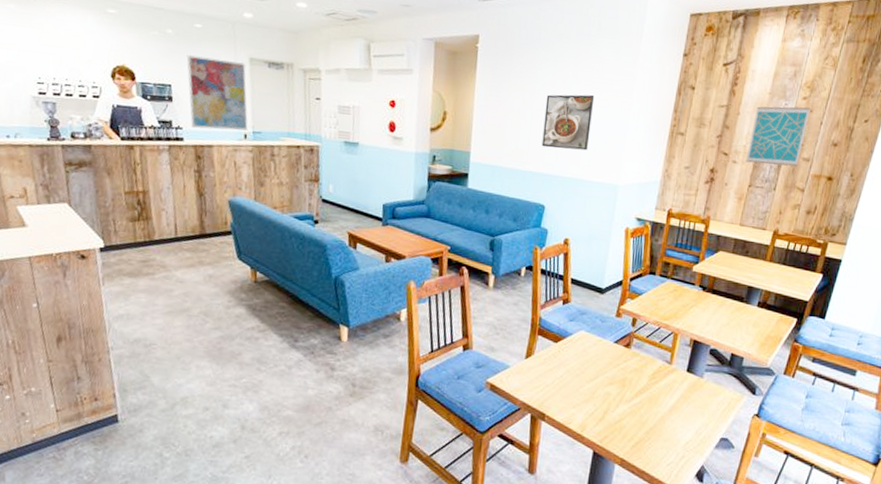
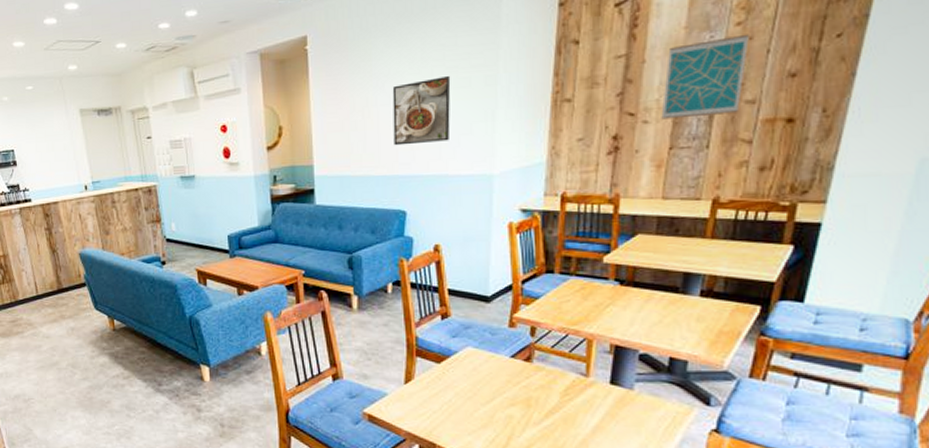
wall art: present [186,54,248,131] -> none [23,116,87,188]

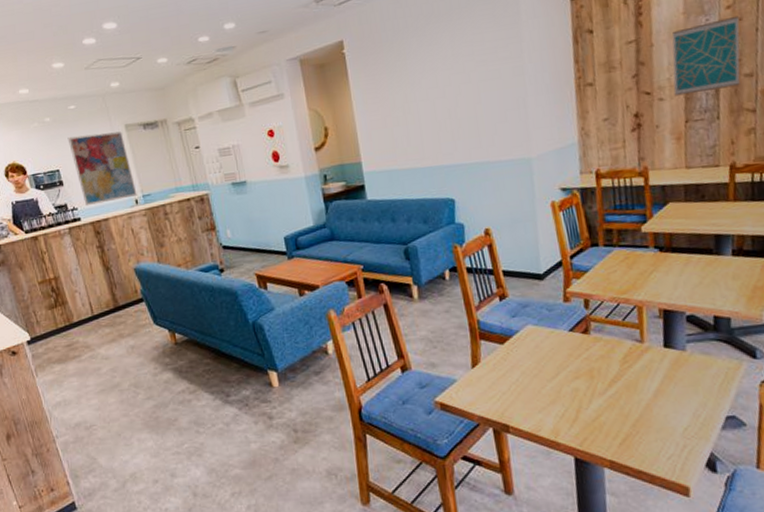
wall art: none [23,116,87,188] -> present [67,131,137,206]
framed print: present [392,75,451,146] -> none [428,68,487,138]

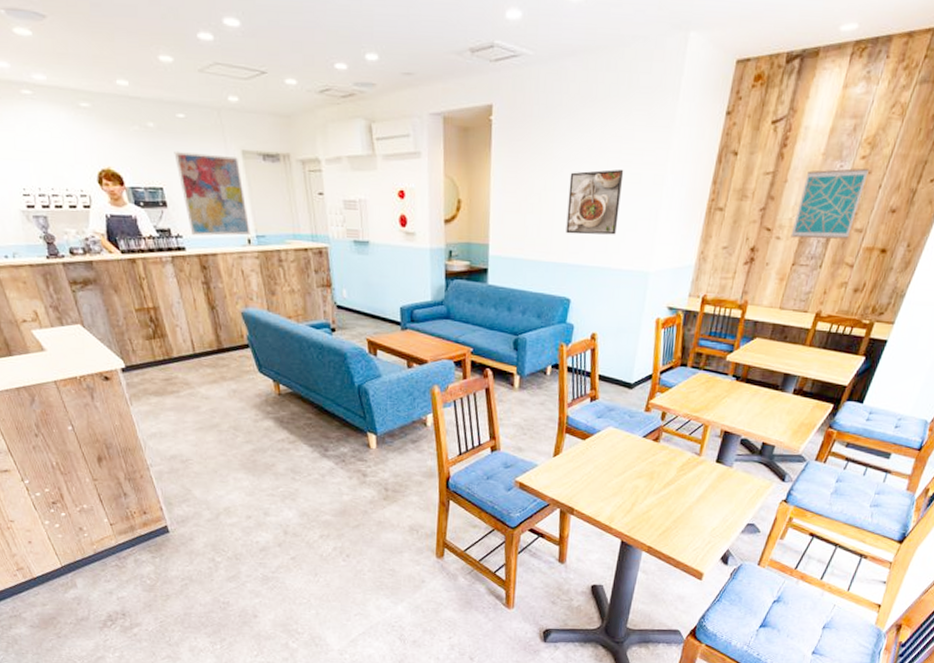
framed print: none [428,68,487,138] -> present [566,169,624,235]

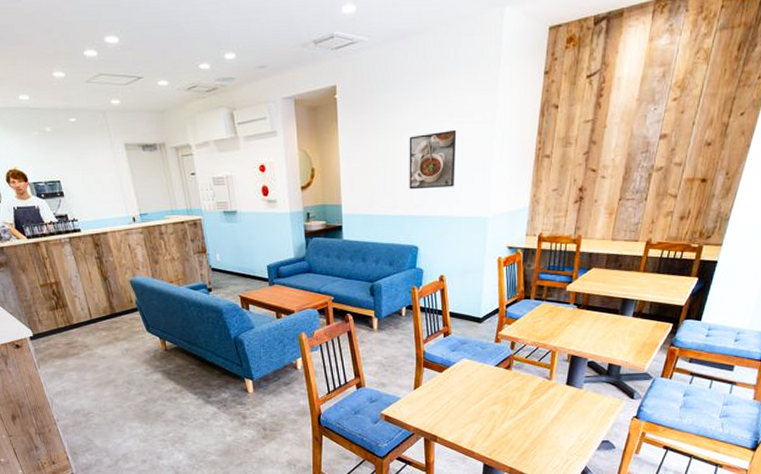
wall art: present [174,151,250,236] -> none [68,149,135,219]
wall art: present [790,168,869,239] -> none [615,108,681,176]

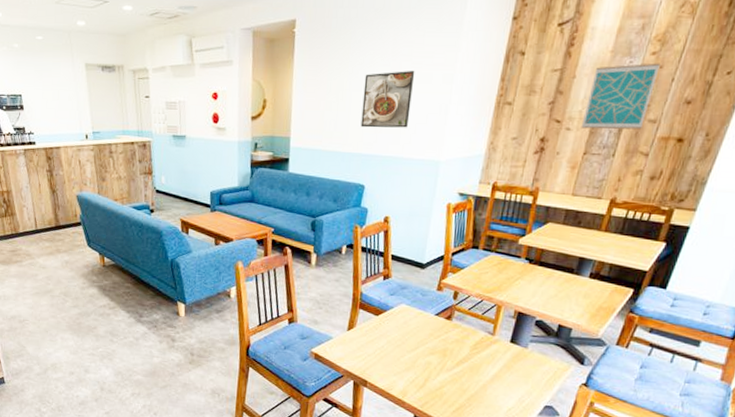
wall art: none [615,108,681,176] -> present [581,63,660,130]

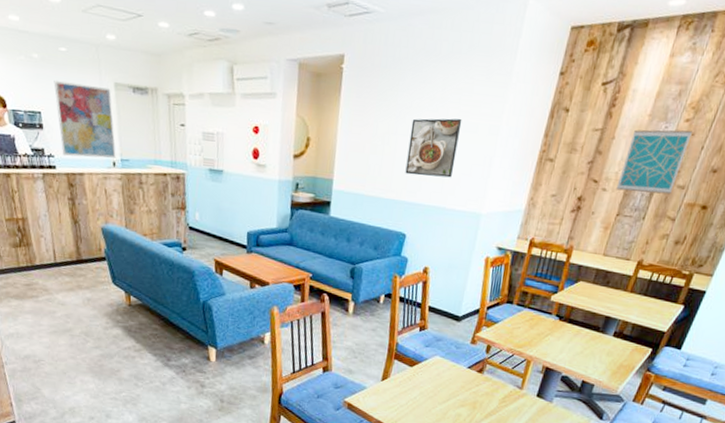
wall art: none [32,65,88,133] -> present [53,80,116,158]

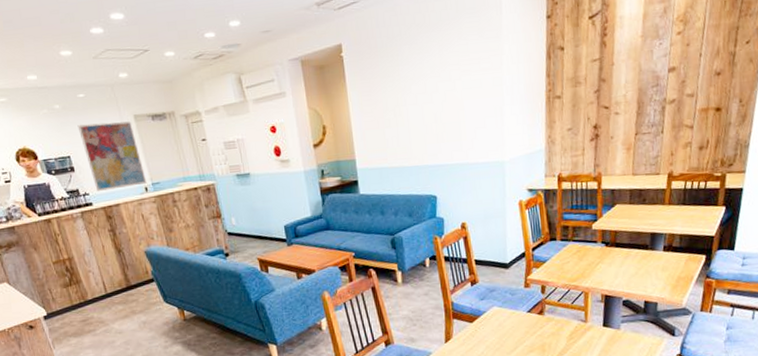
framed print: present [405,118,462,178] -> none [418,77,468,140]
wall art: present [616,129,693,195] -> none [628,41,687,111]

